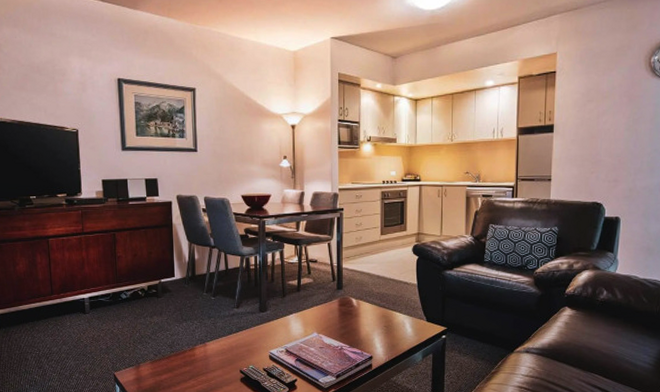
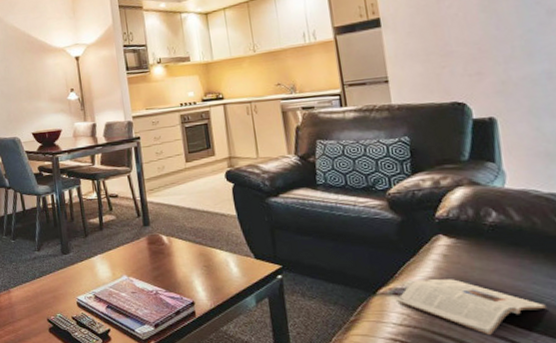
magazine: none [527,341,625,384] -> present [397,279,546,336]

